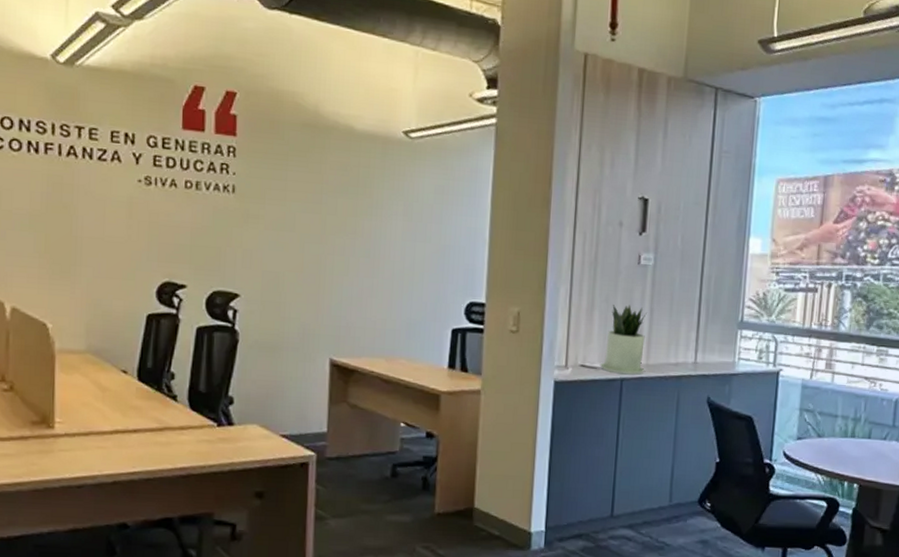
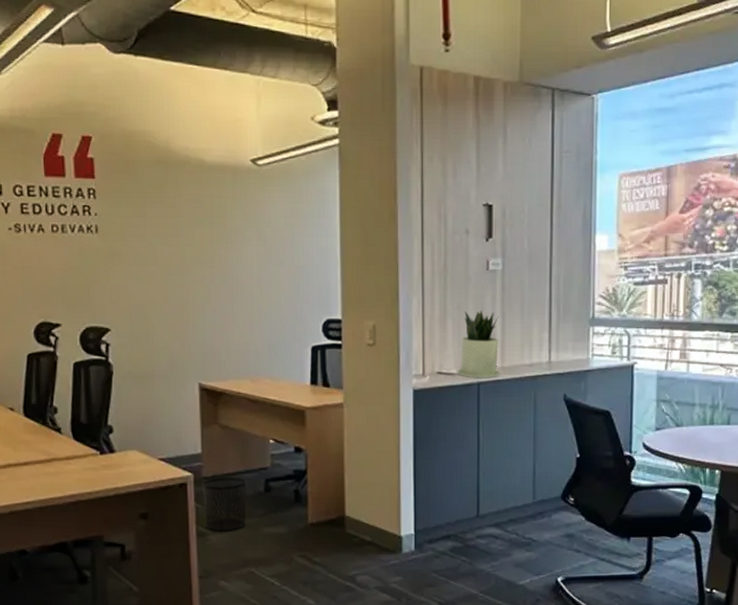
waste bin: none [324,458,373,517] -> present [202,477,247,532]

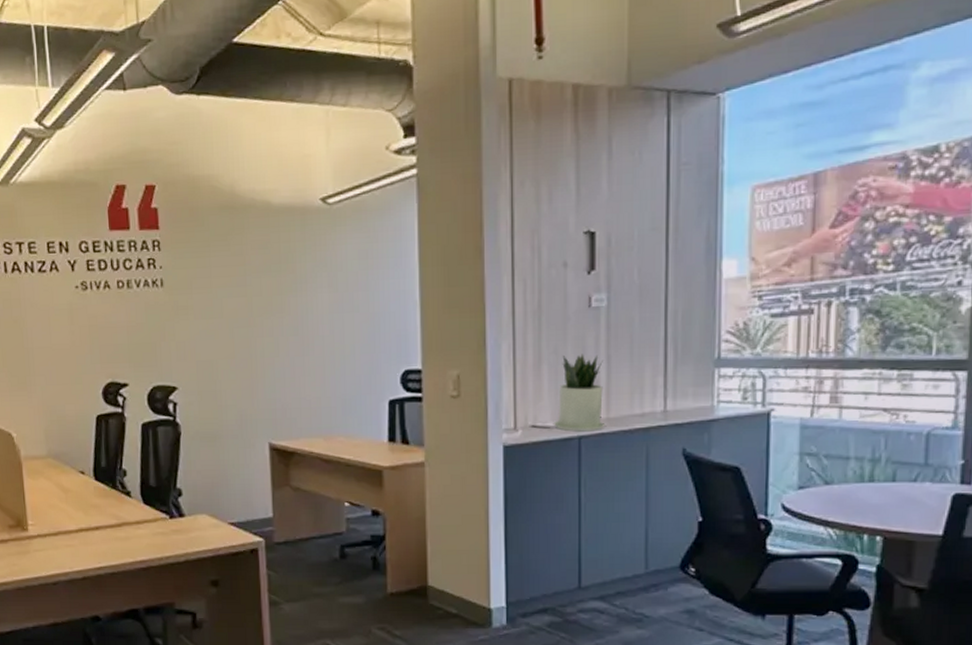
waste bin: present [202,477,247,532] -> none [273,542,321,602]

